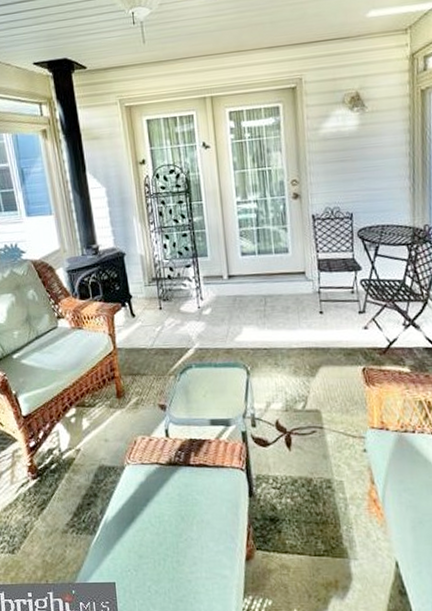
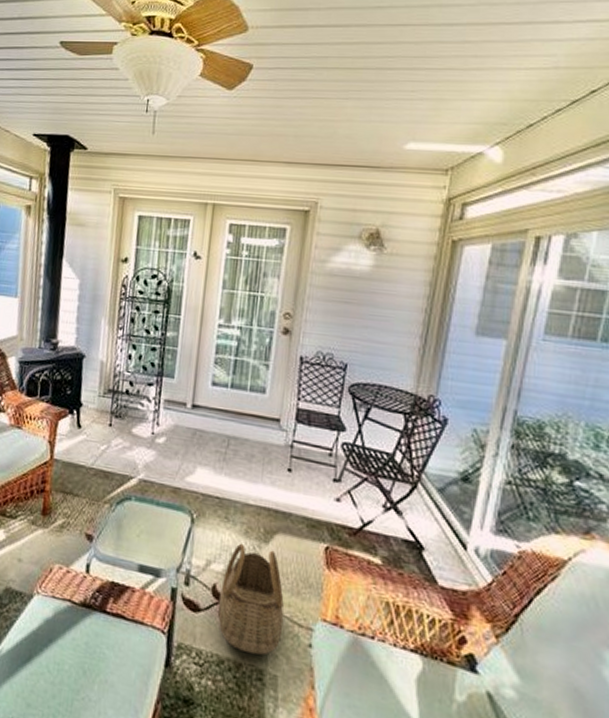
basket: none [282,381,341,468] -> present [218,543,284,655]

